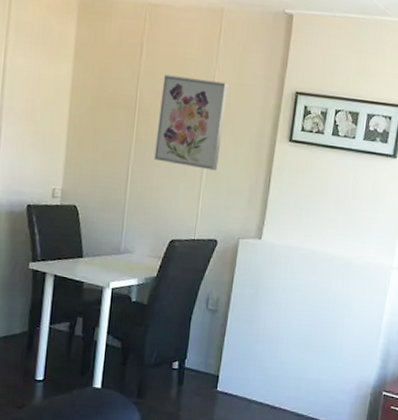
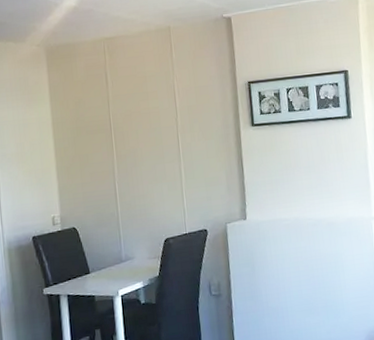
wall art: present [154,74,229,171] -> none [130,88,194,171]

